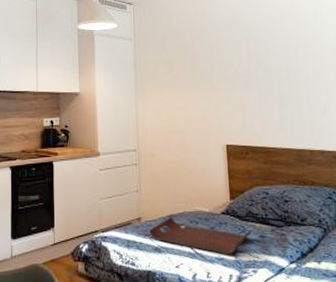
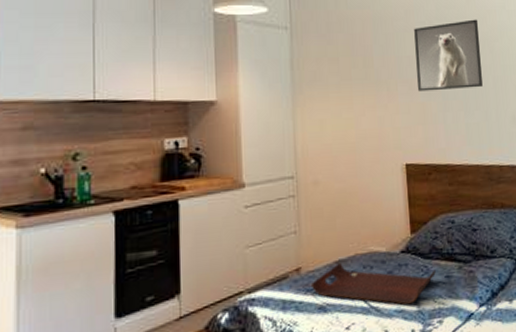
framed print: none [235,29,296,88] -> present [414,19,483,92]

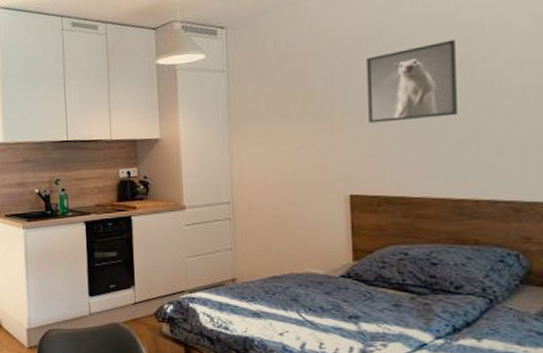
serving tray: present [310,262,436,305] -> none [245,278,381,325]

